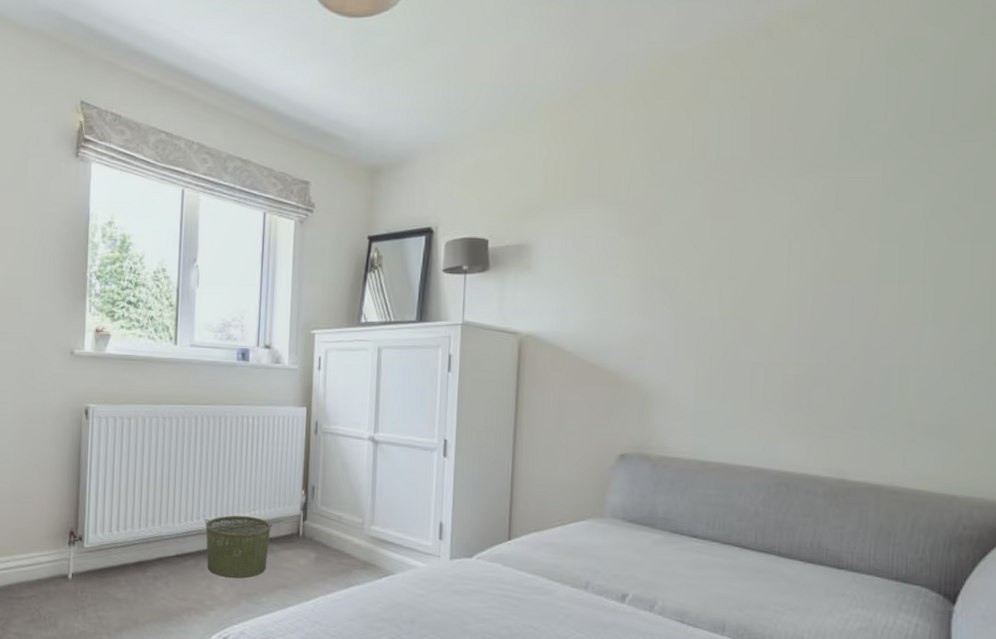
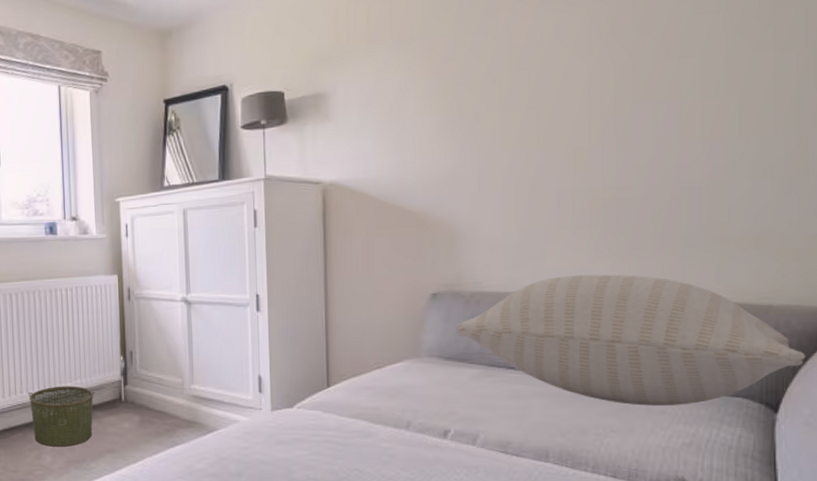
pillow: none [641,448,986,589] -> present [455,274,806,406]

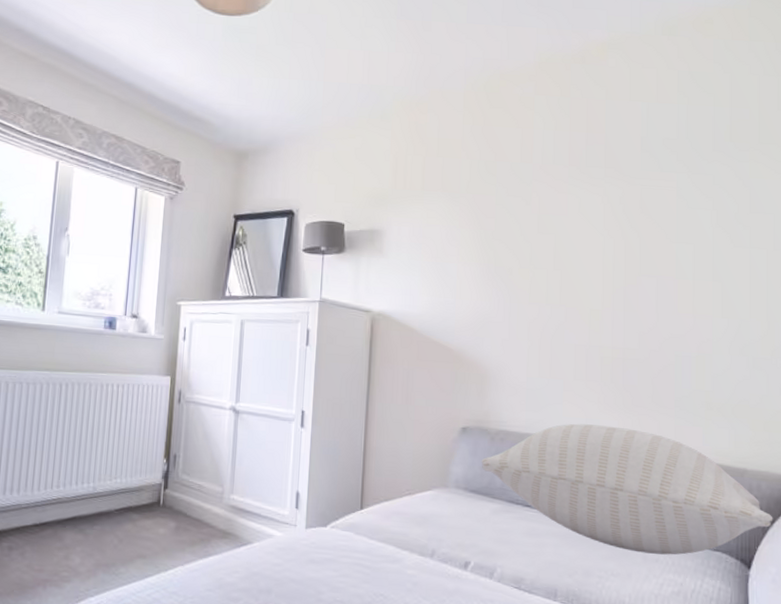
basket: present [28,385,94,447] -> none [65,483,133,548]

